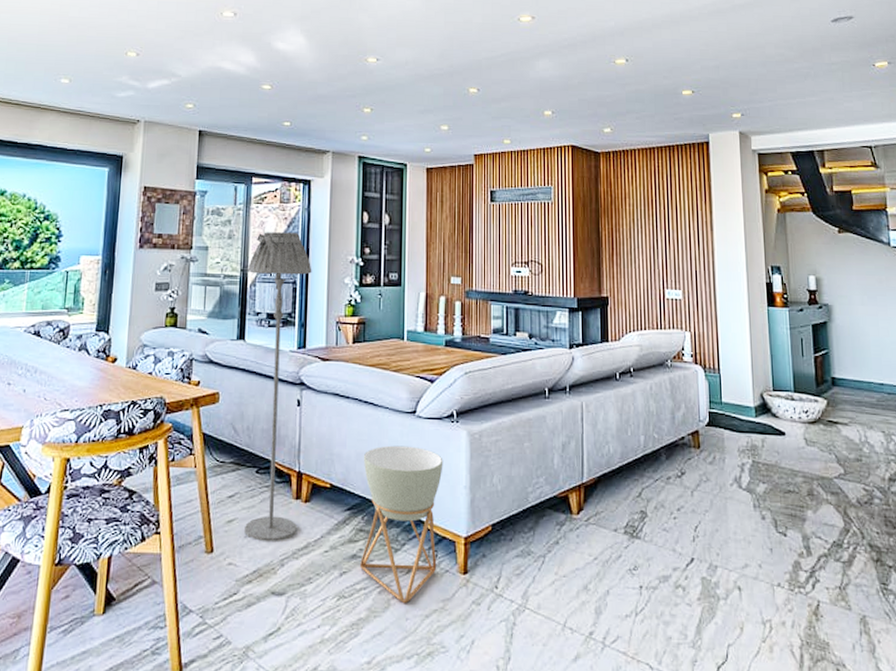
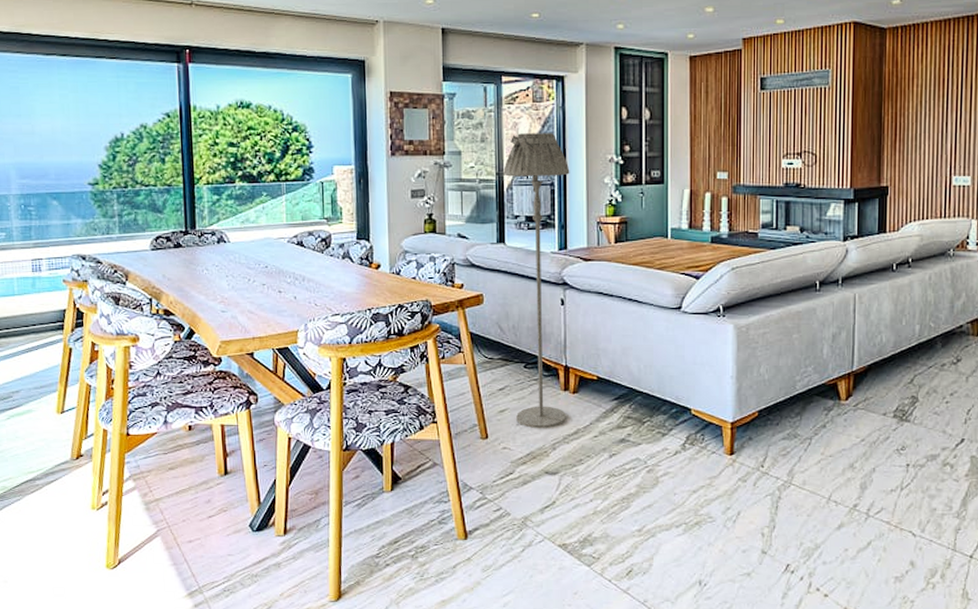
planter: present [360,445,443,604] -> none [629,340,710,481]

